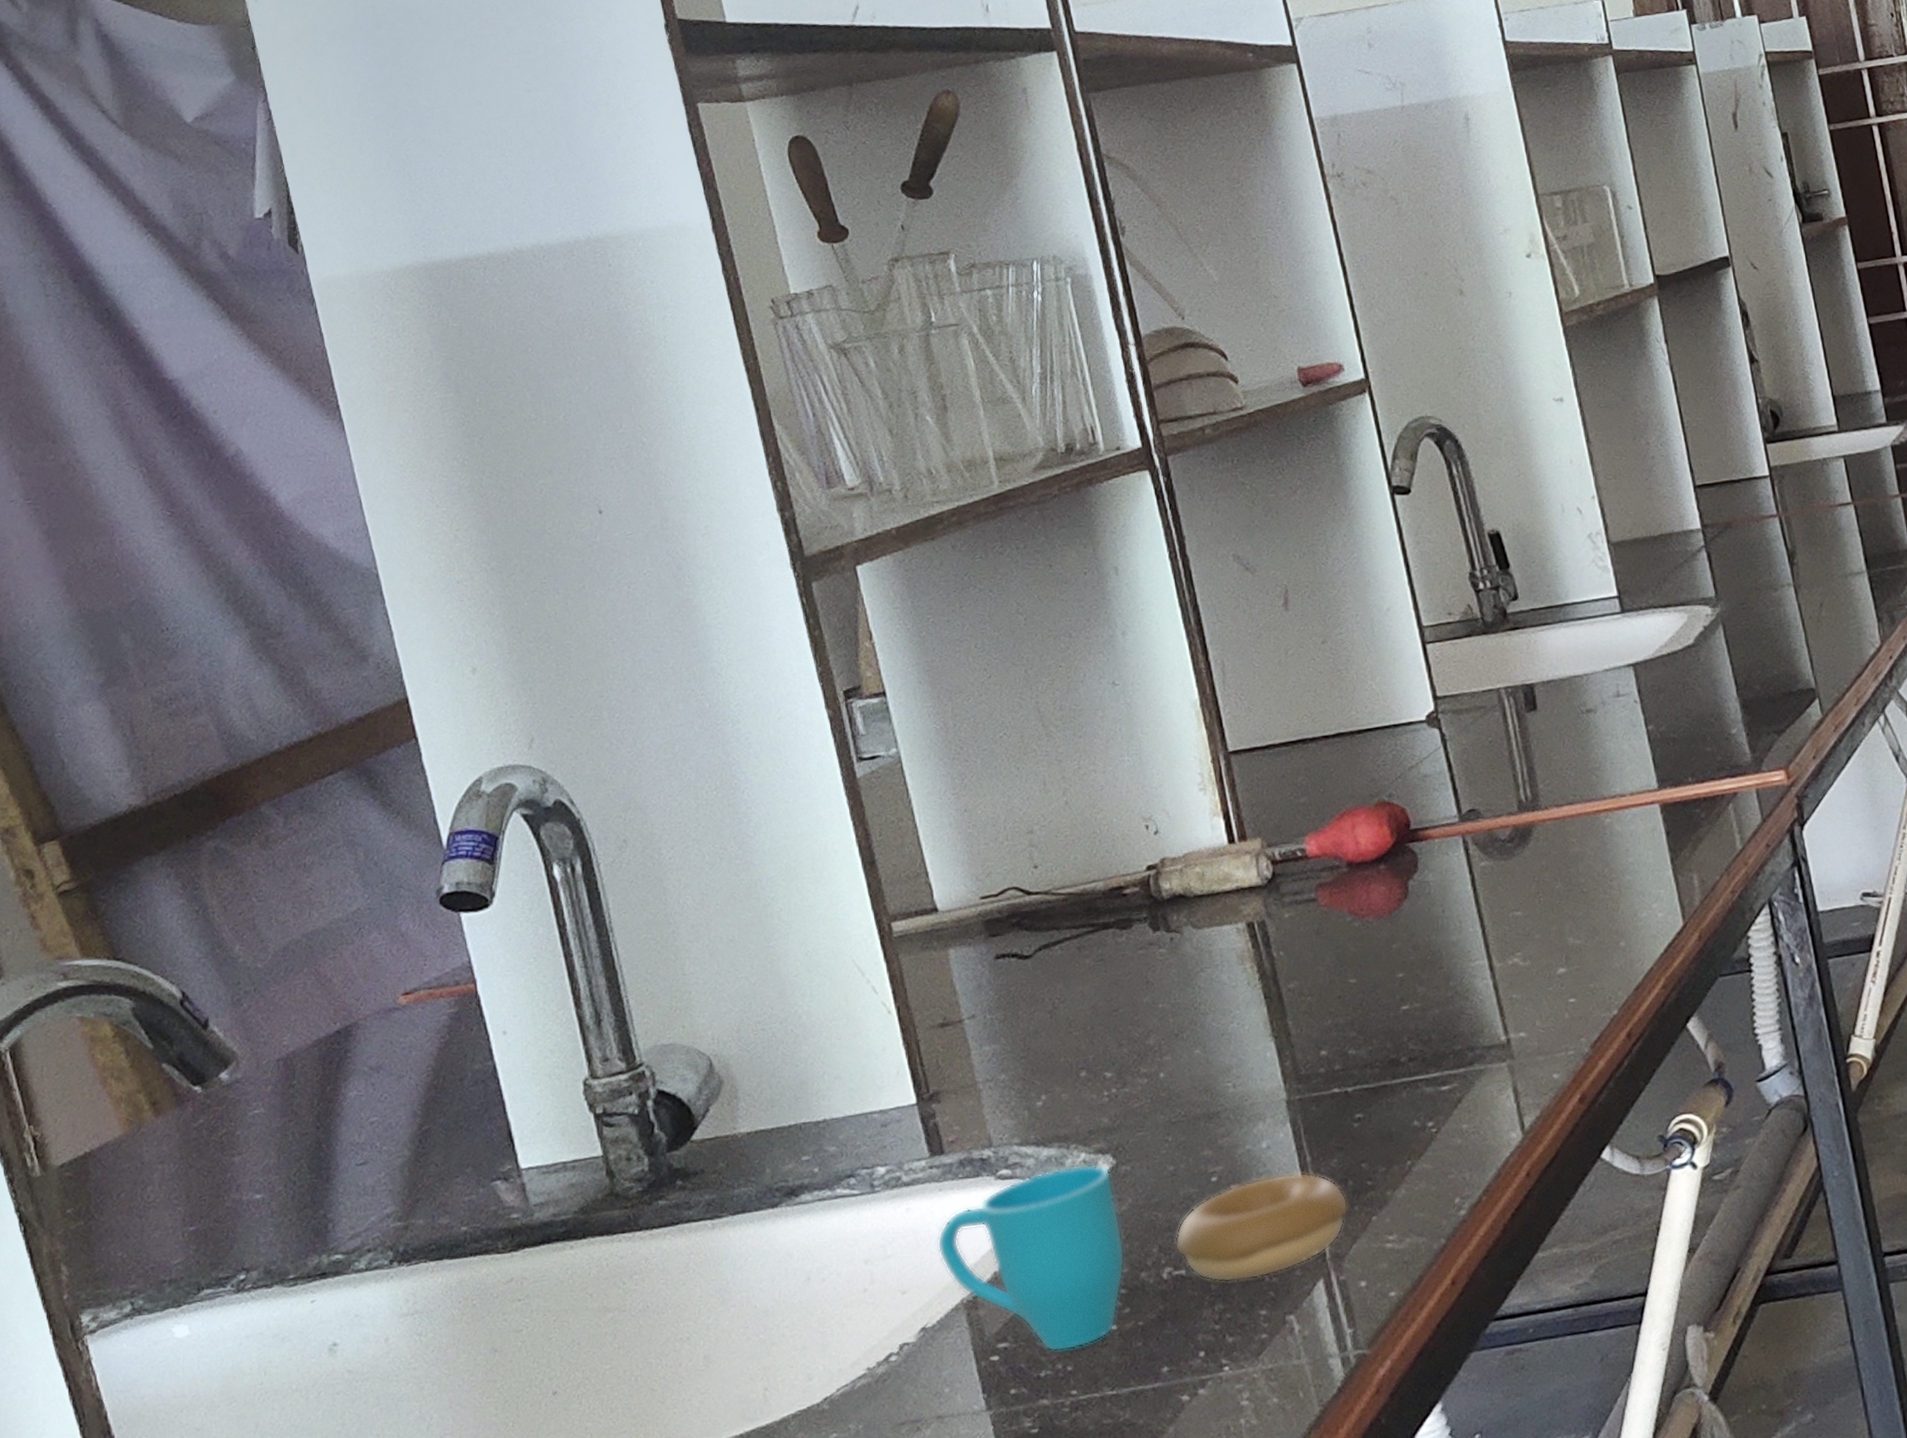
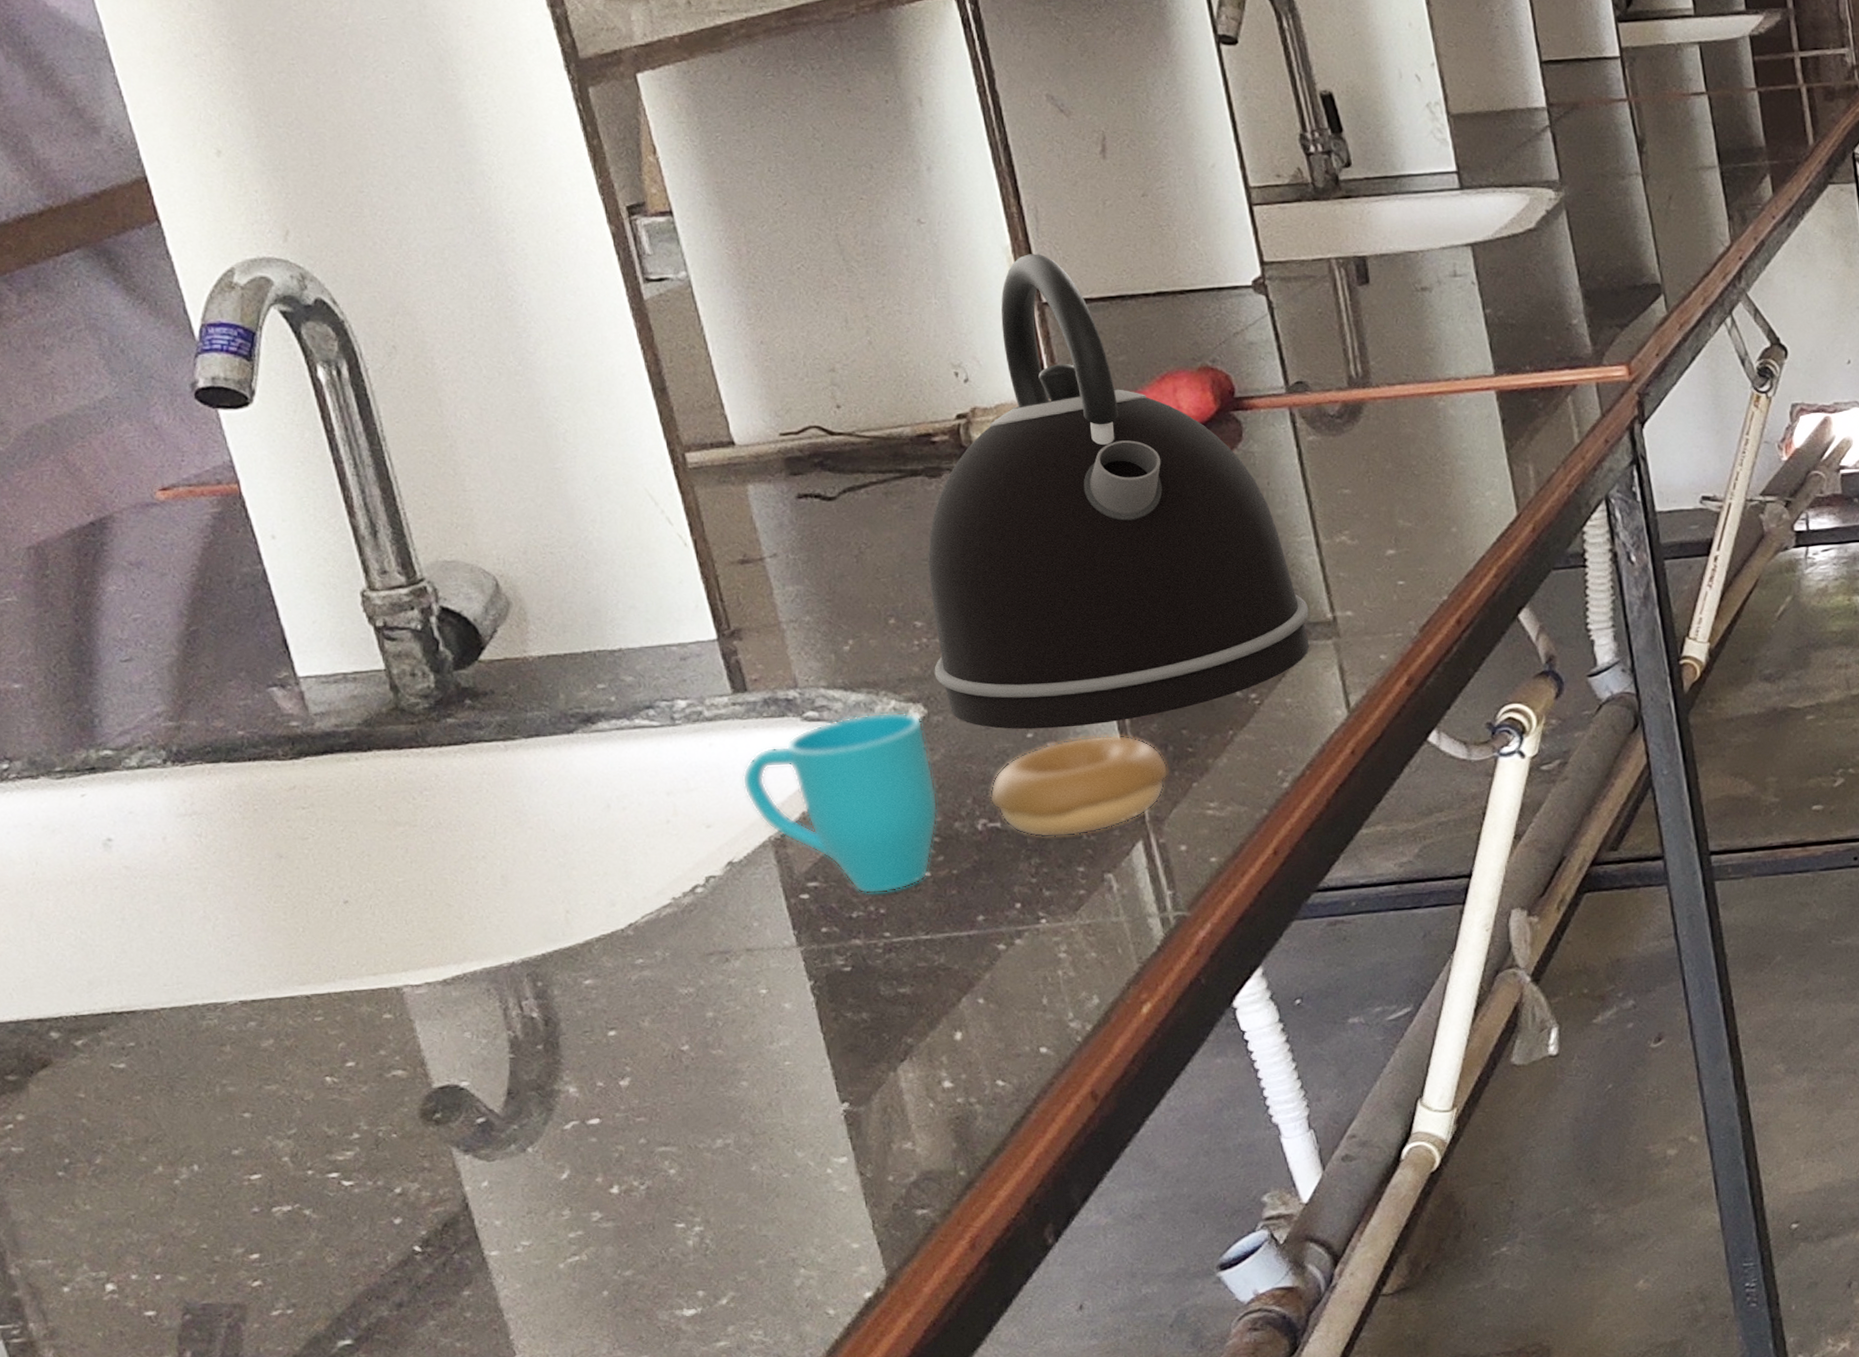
kettle: none [1117,705,1485,1174] -> present [927,254,1310,730]

